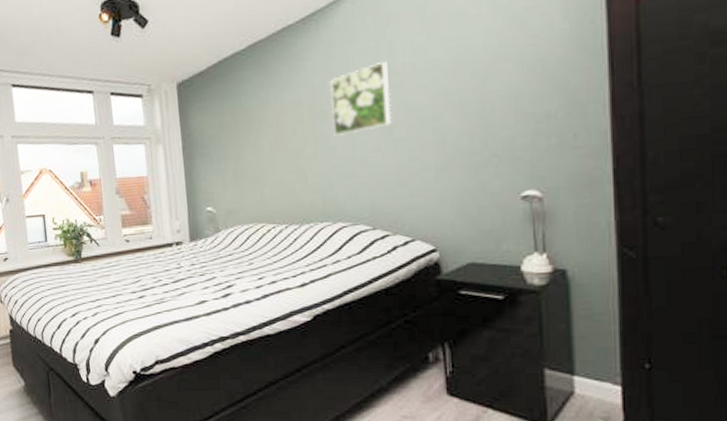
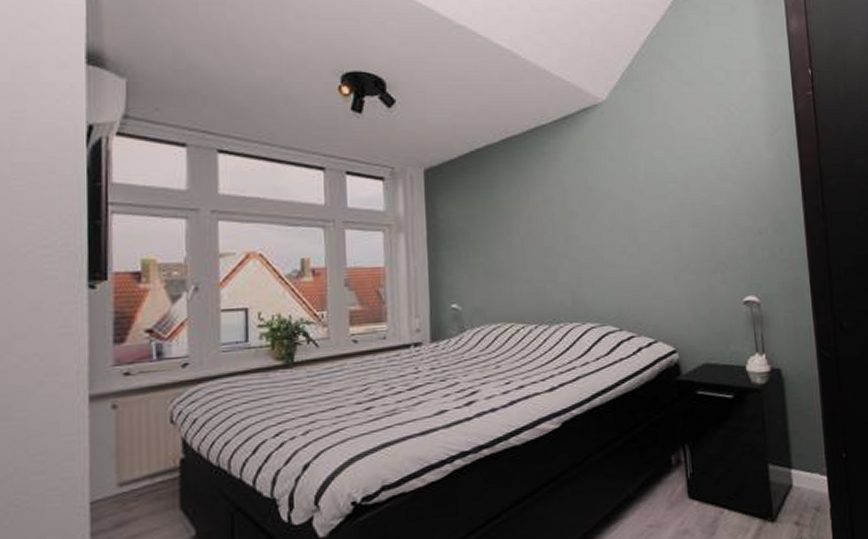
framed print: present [329,62,392,137] -> none [579,170,636,238]

